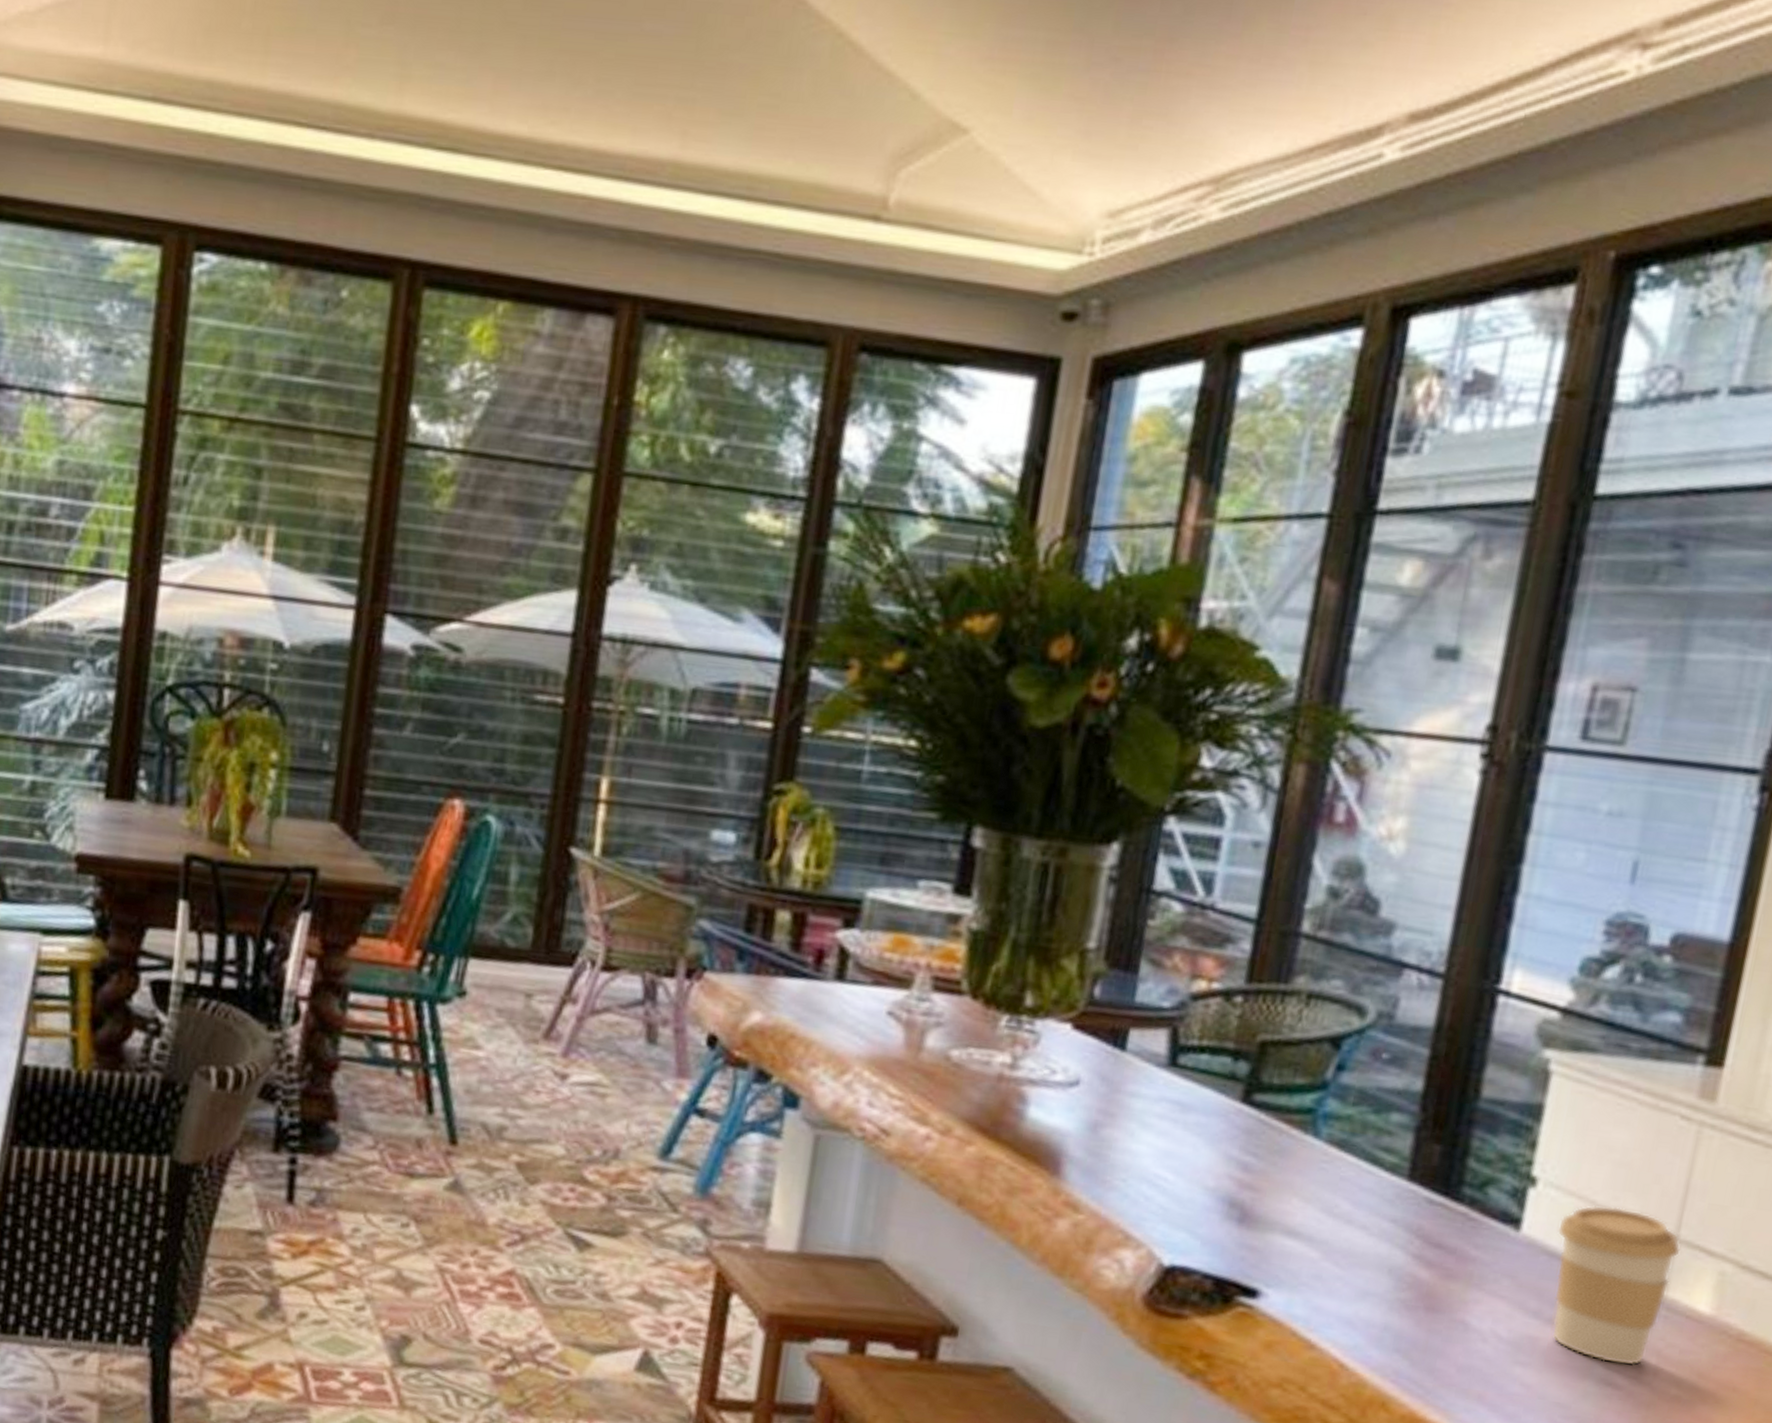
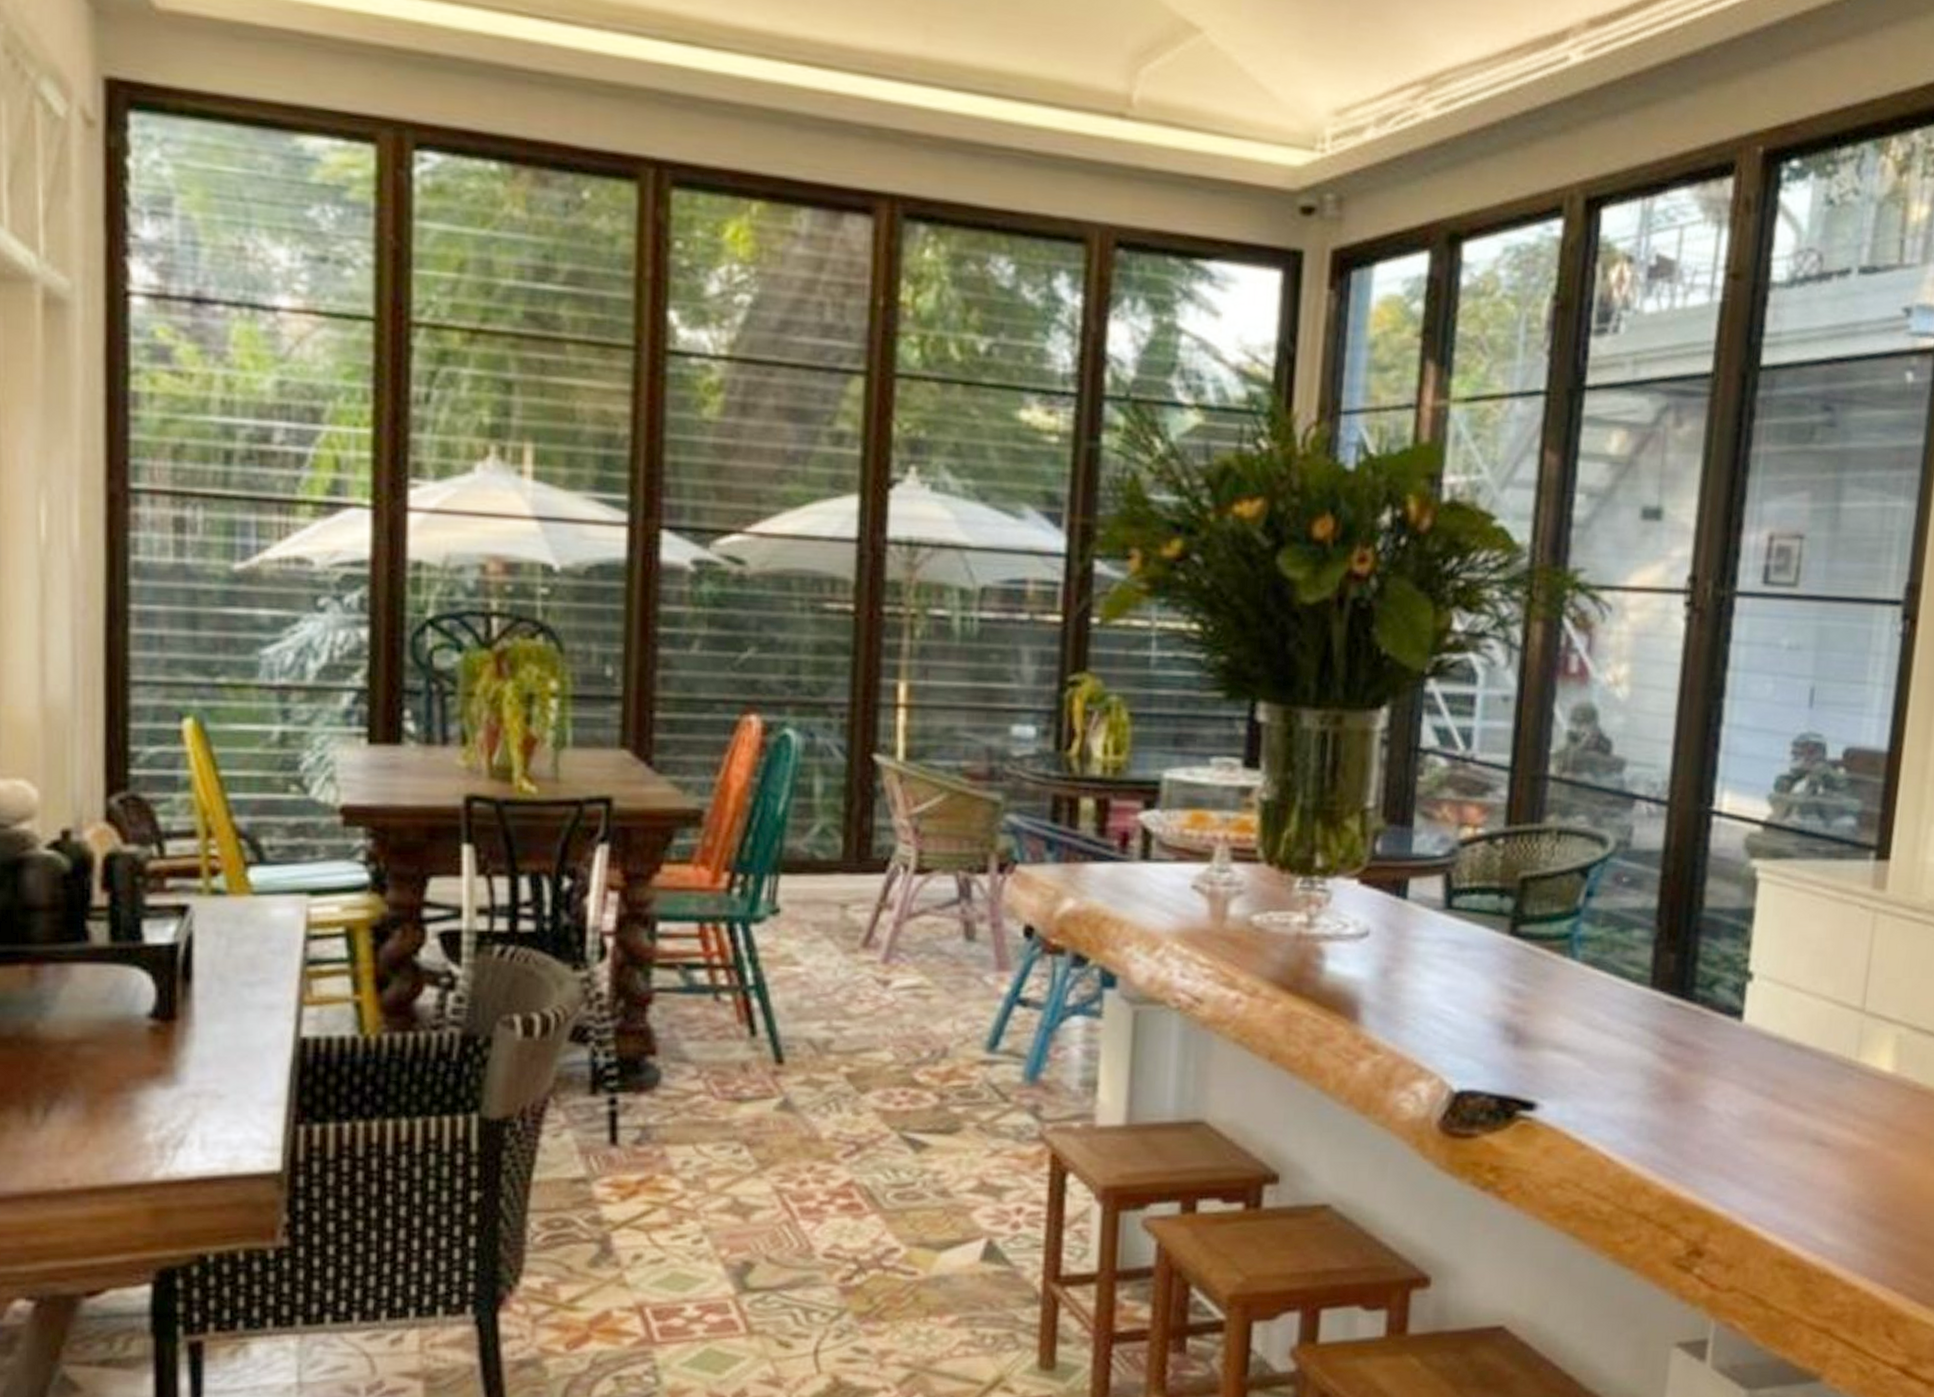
coffee cup: present [1551,1205,1681,1366] -> none [1771,990,1867,1126]

